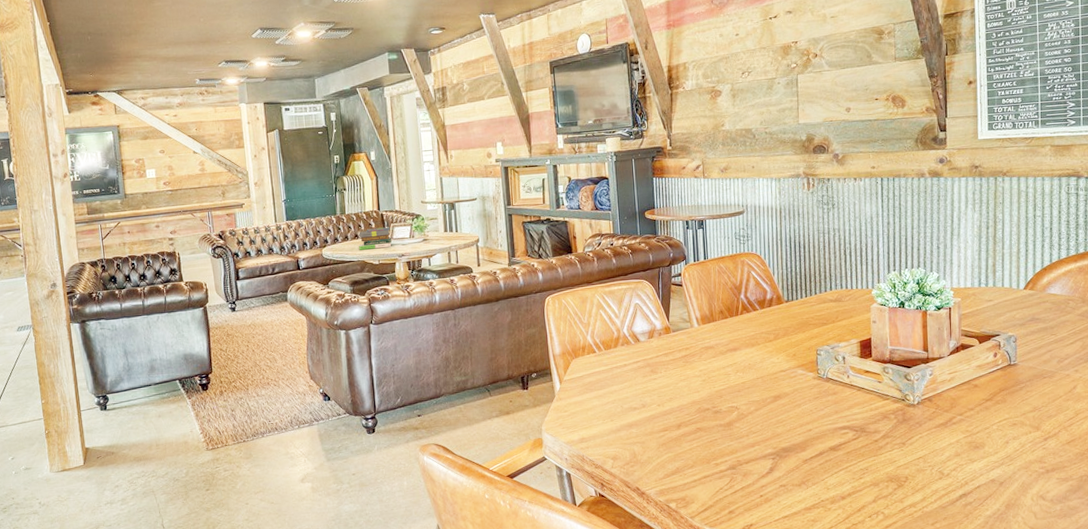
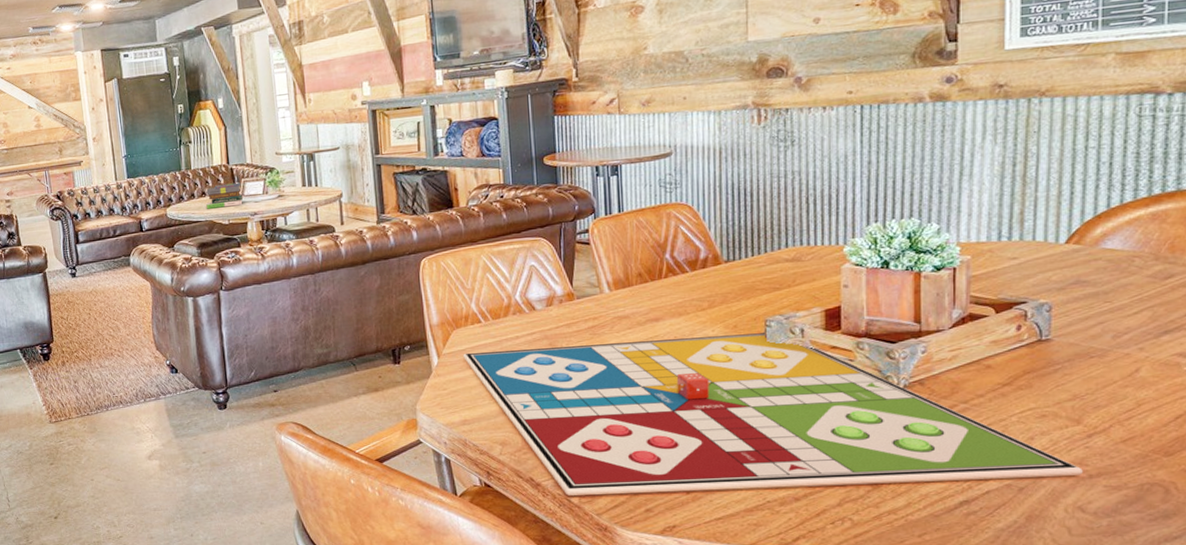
gameboard: none [581,360,1042,503] -> present [463,333,1083,497]

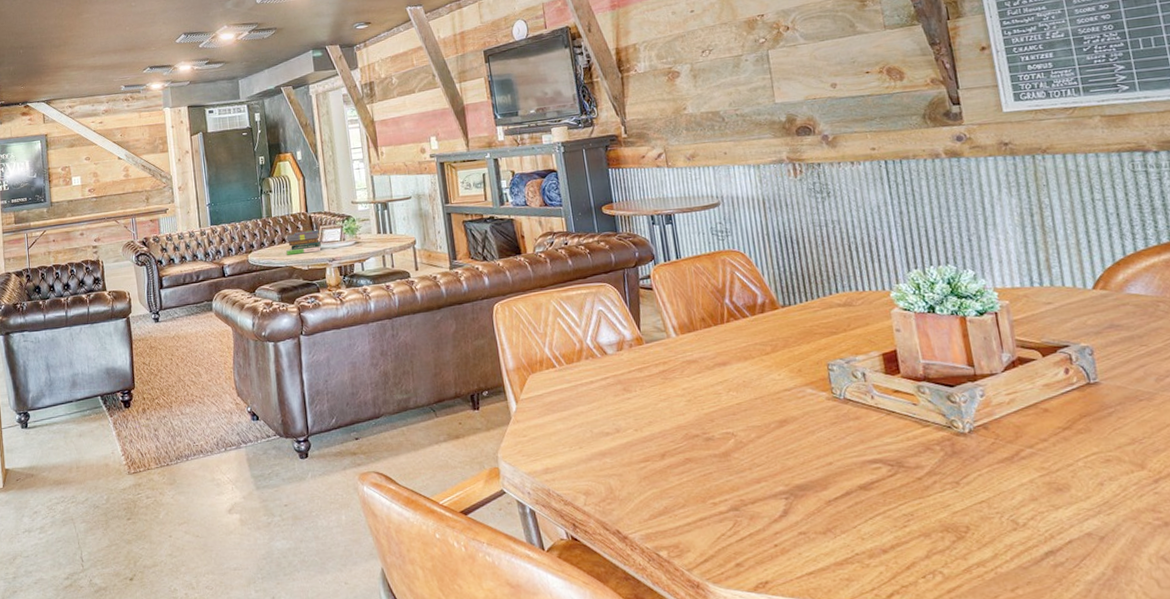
gameboard: present [463,333,1083,497] -> none [540,377,1158,551]

